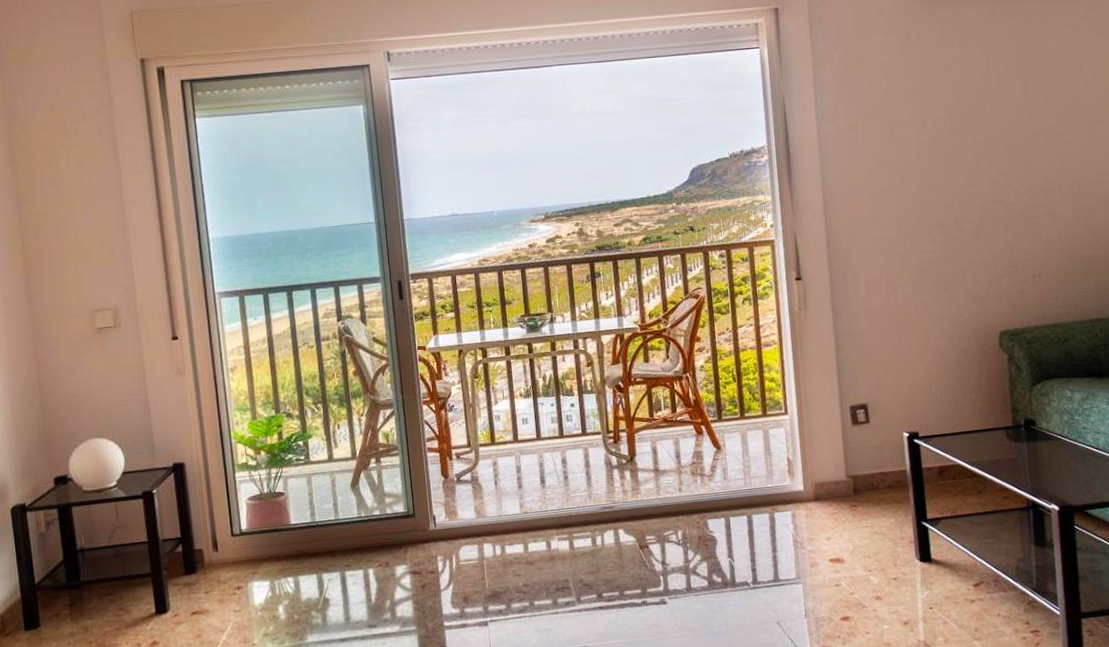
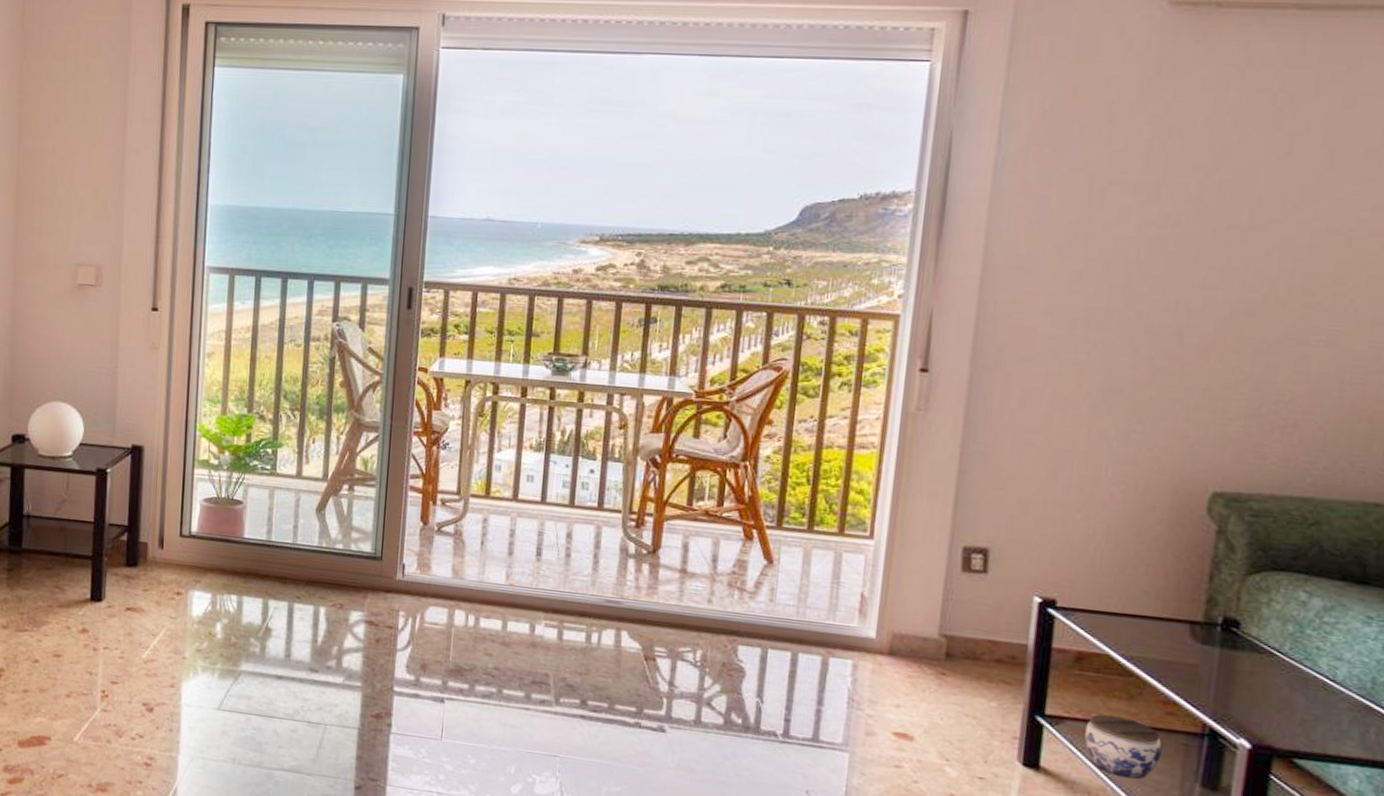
jar: none [954,508,1006,553] -> present [1083,714,1163,779]

